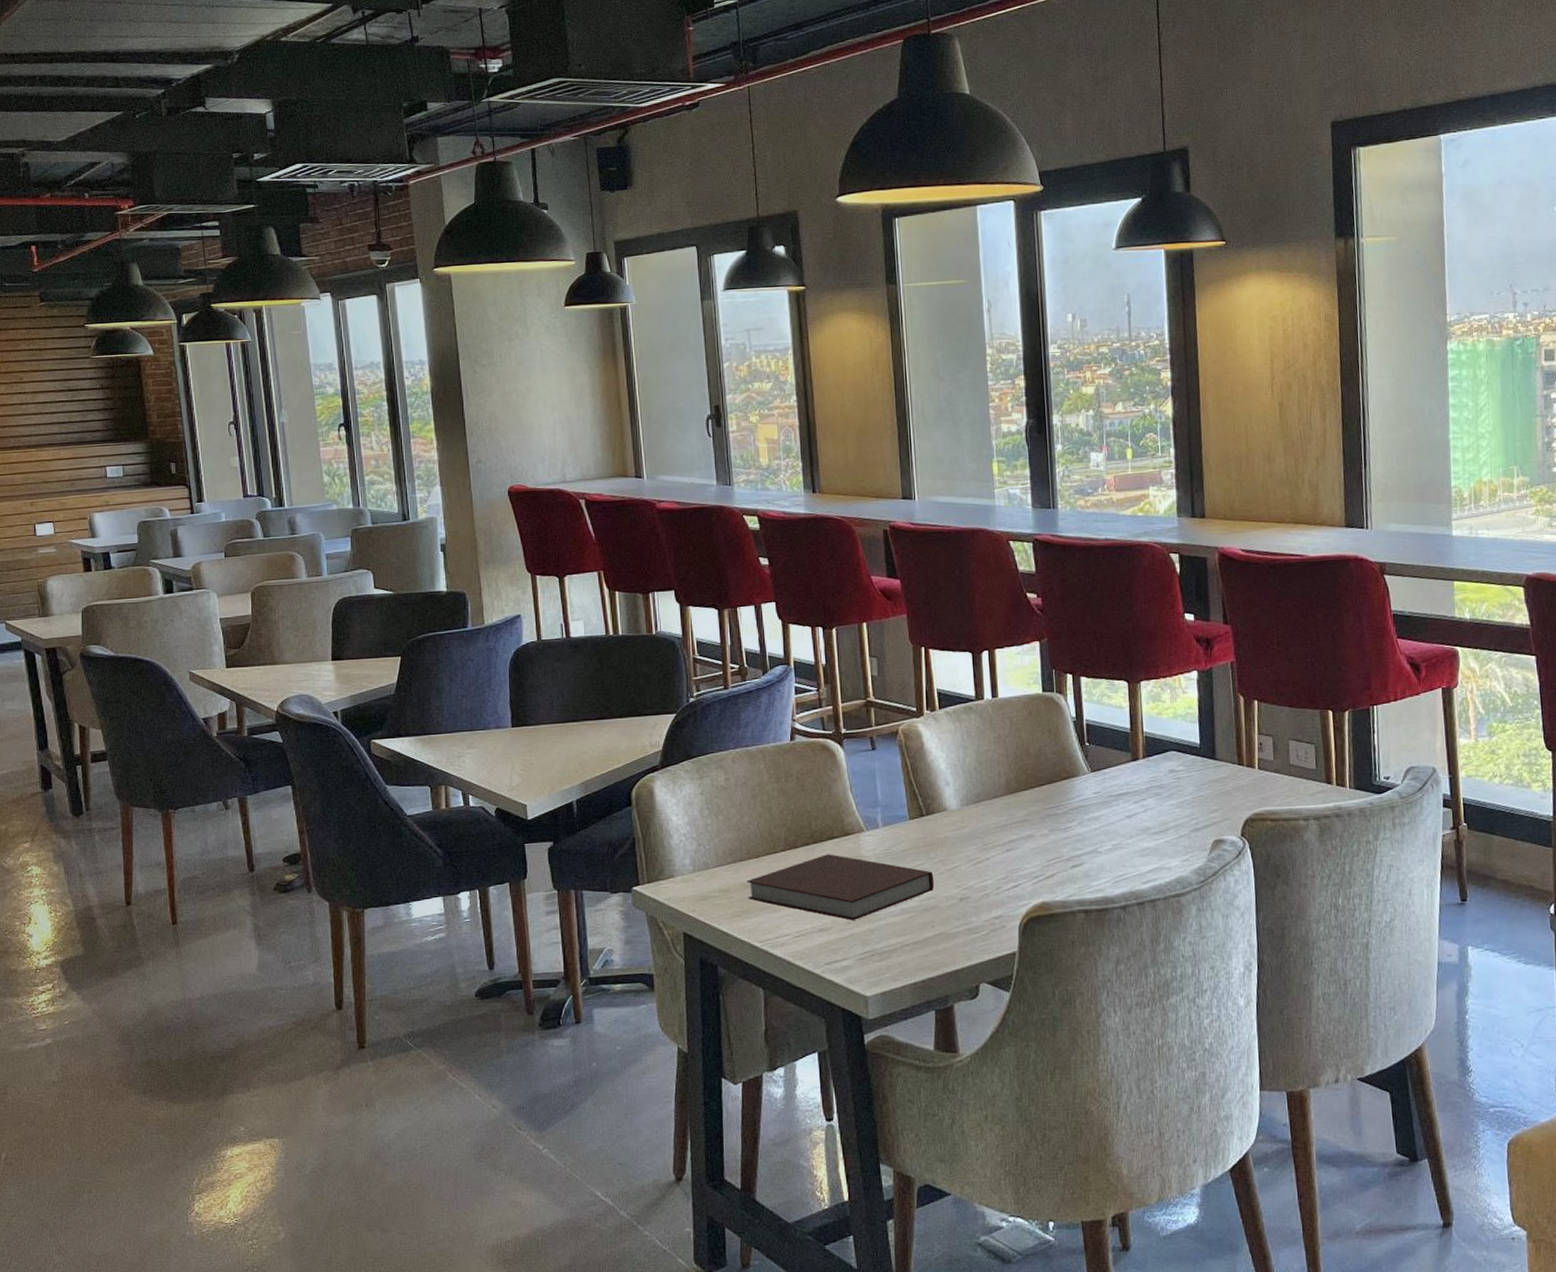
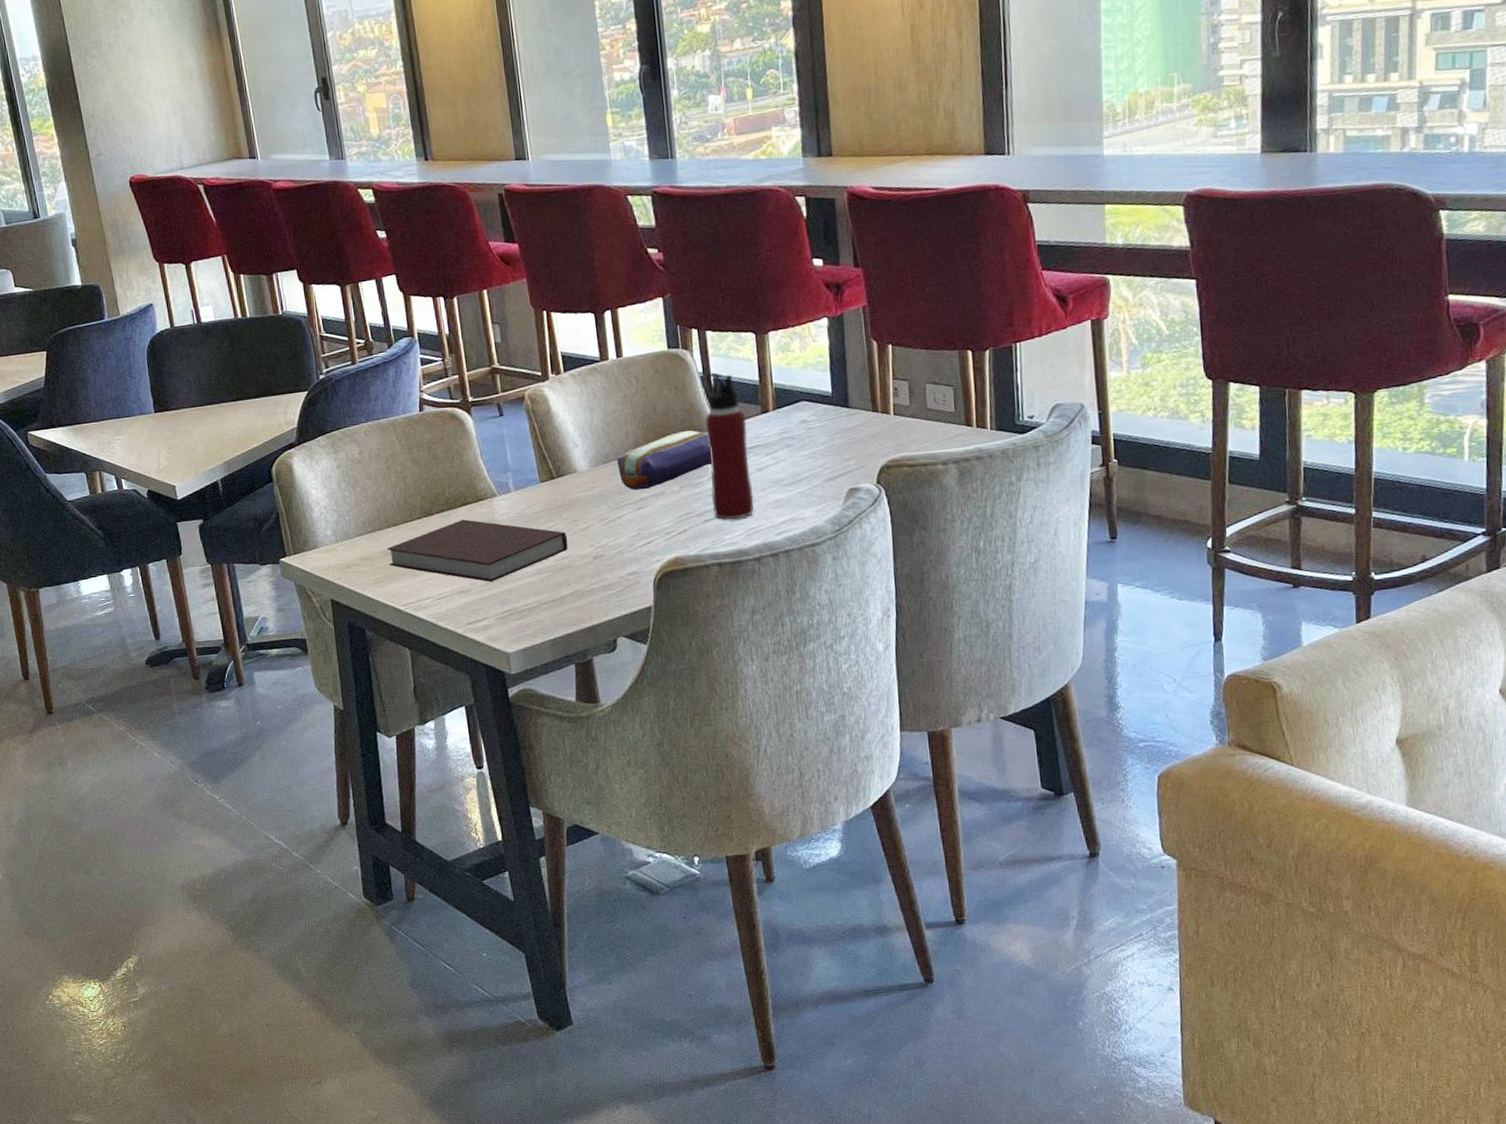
pencil case: none [988,773,1082,832] -> present [617,430,712,491]
water bottle: none [1076,717,1122,867] -> present [705,372,755,521]

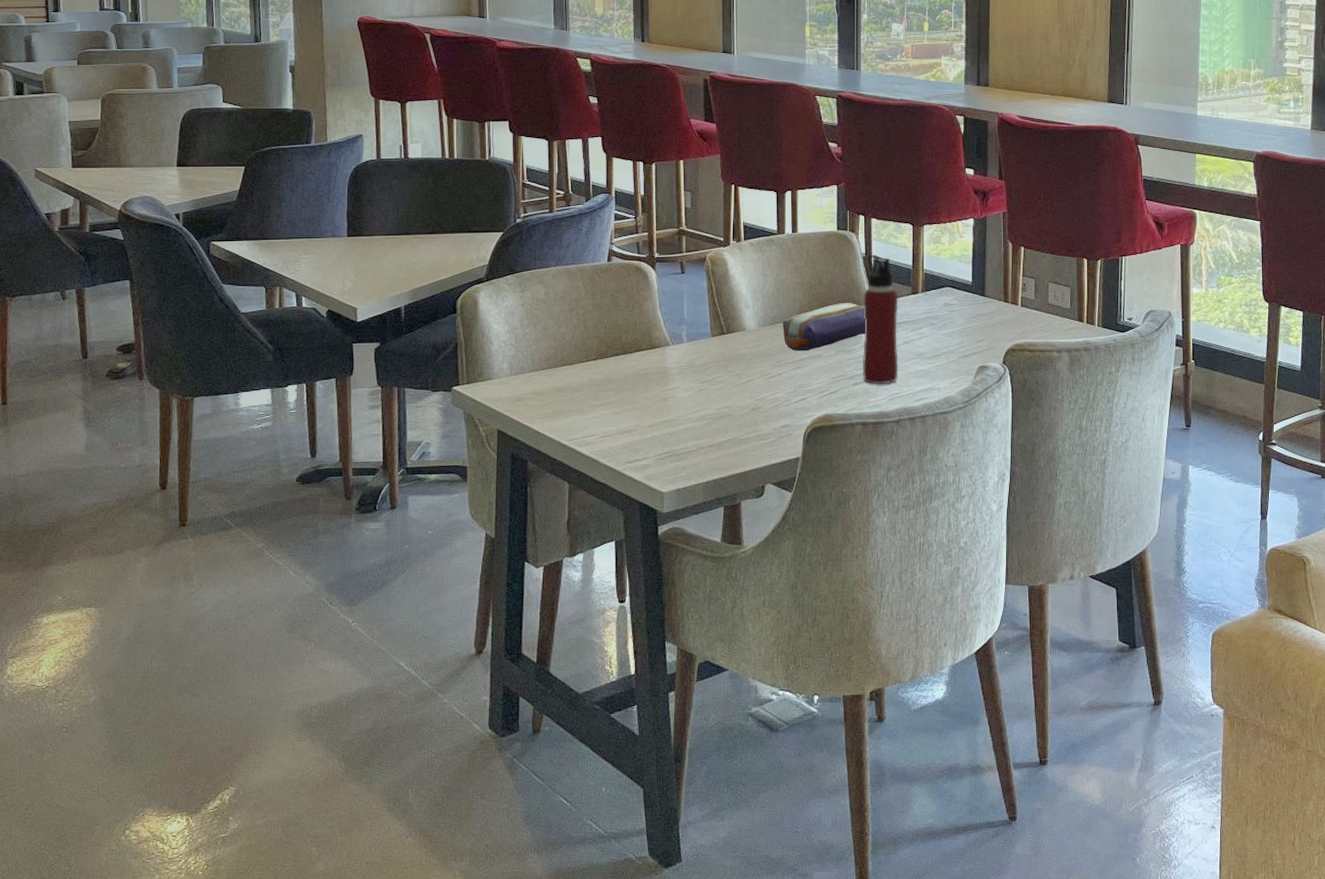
notebook: present [387,519,568,582] -> none [559,364,730,424]

